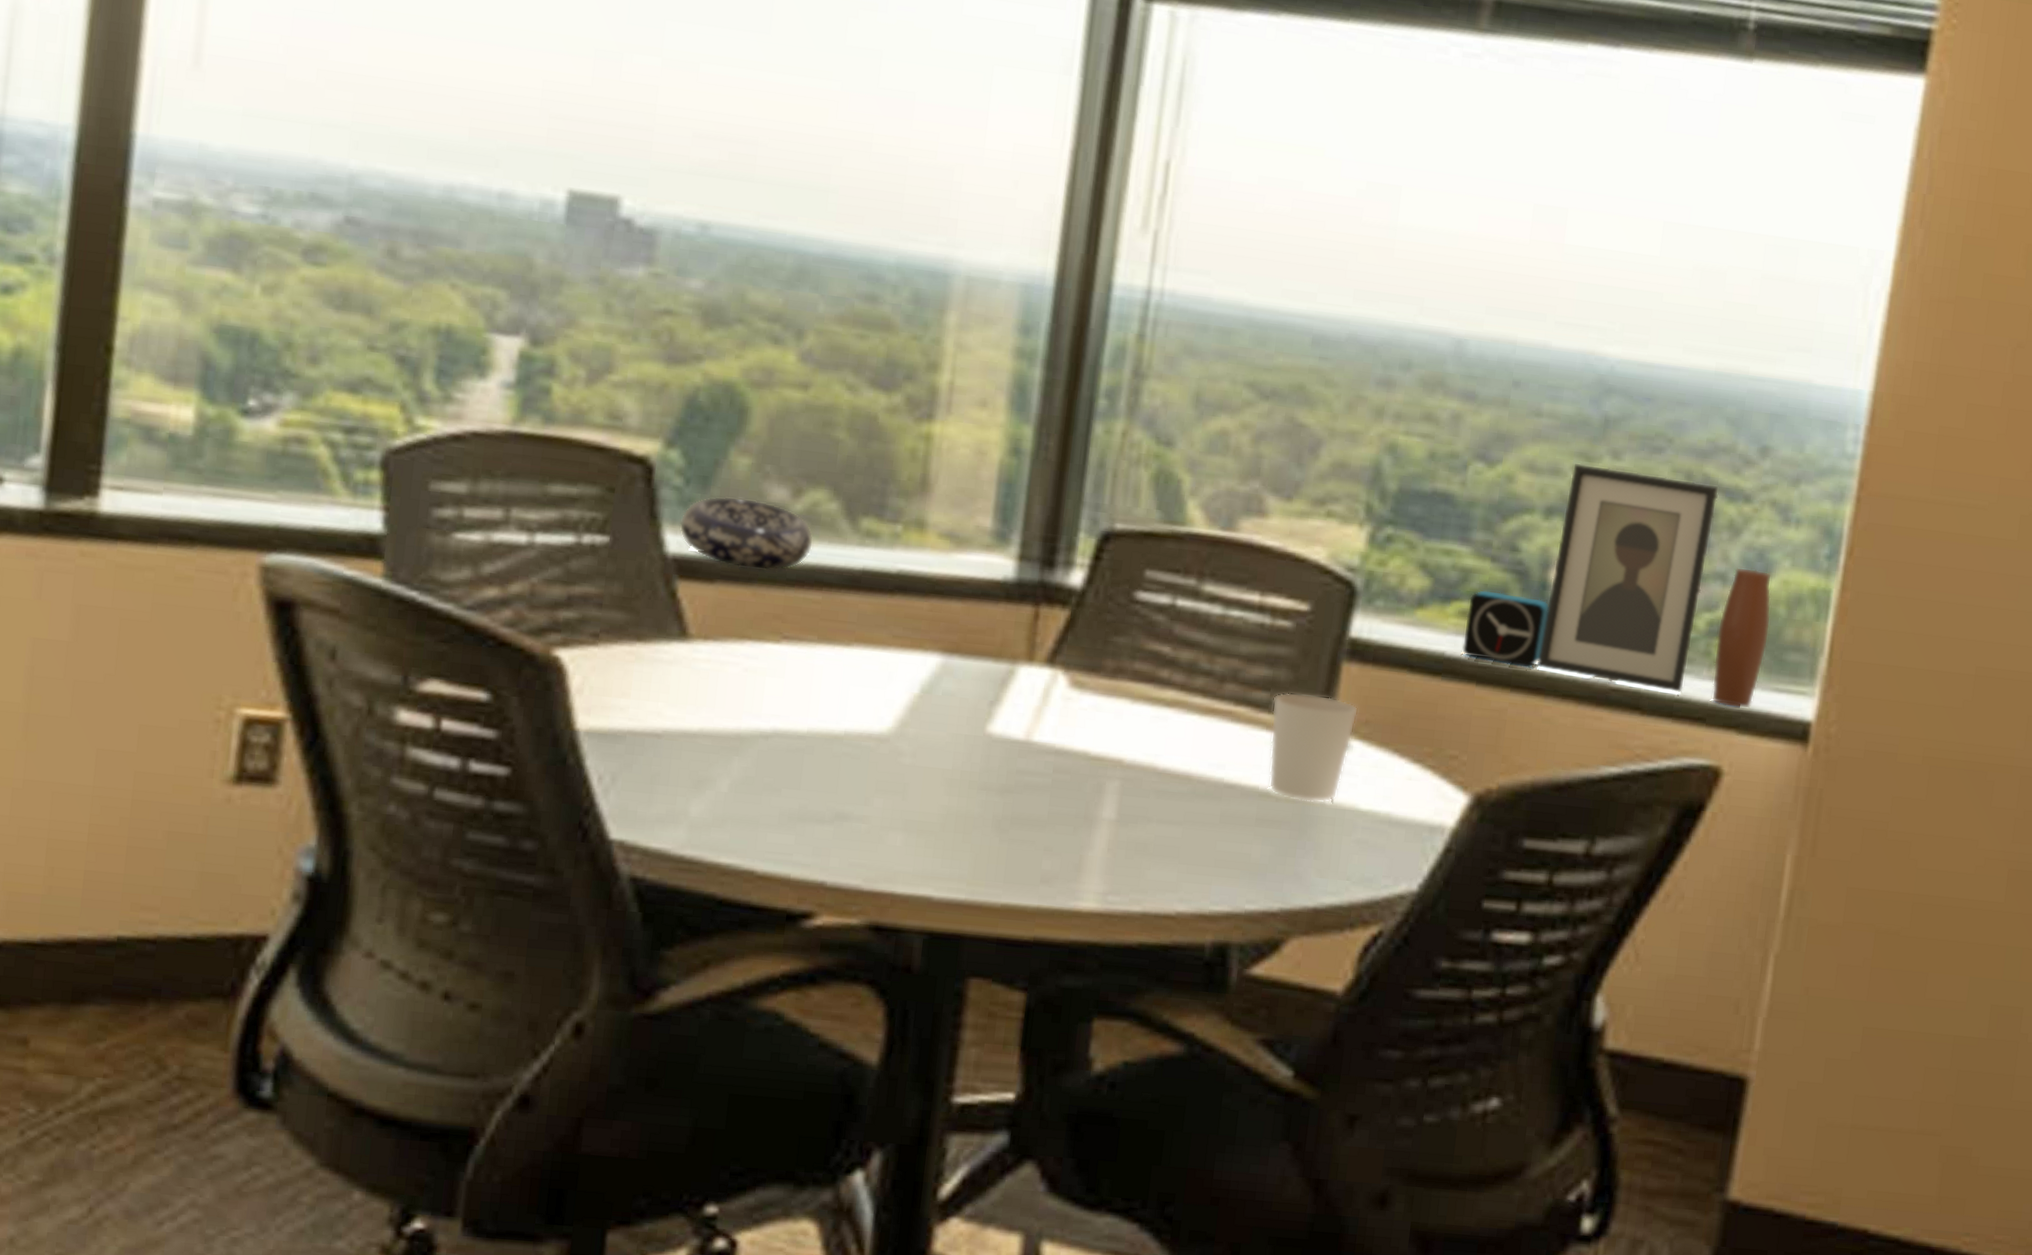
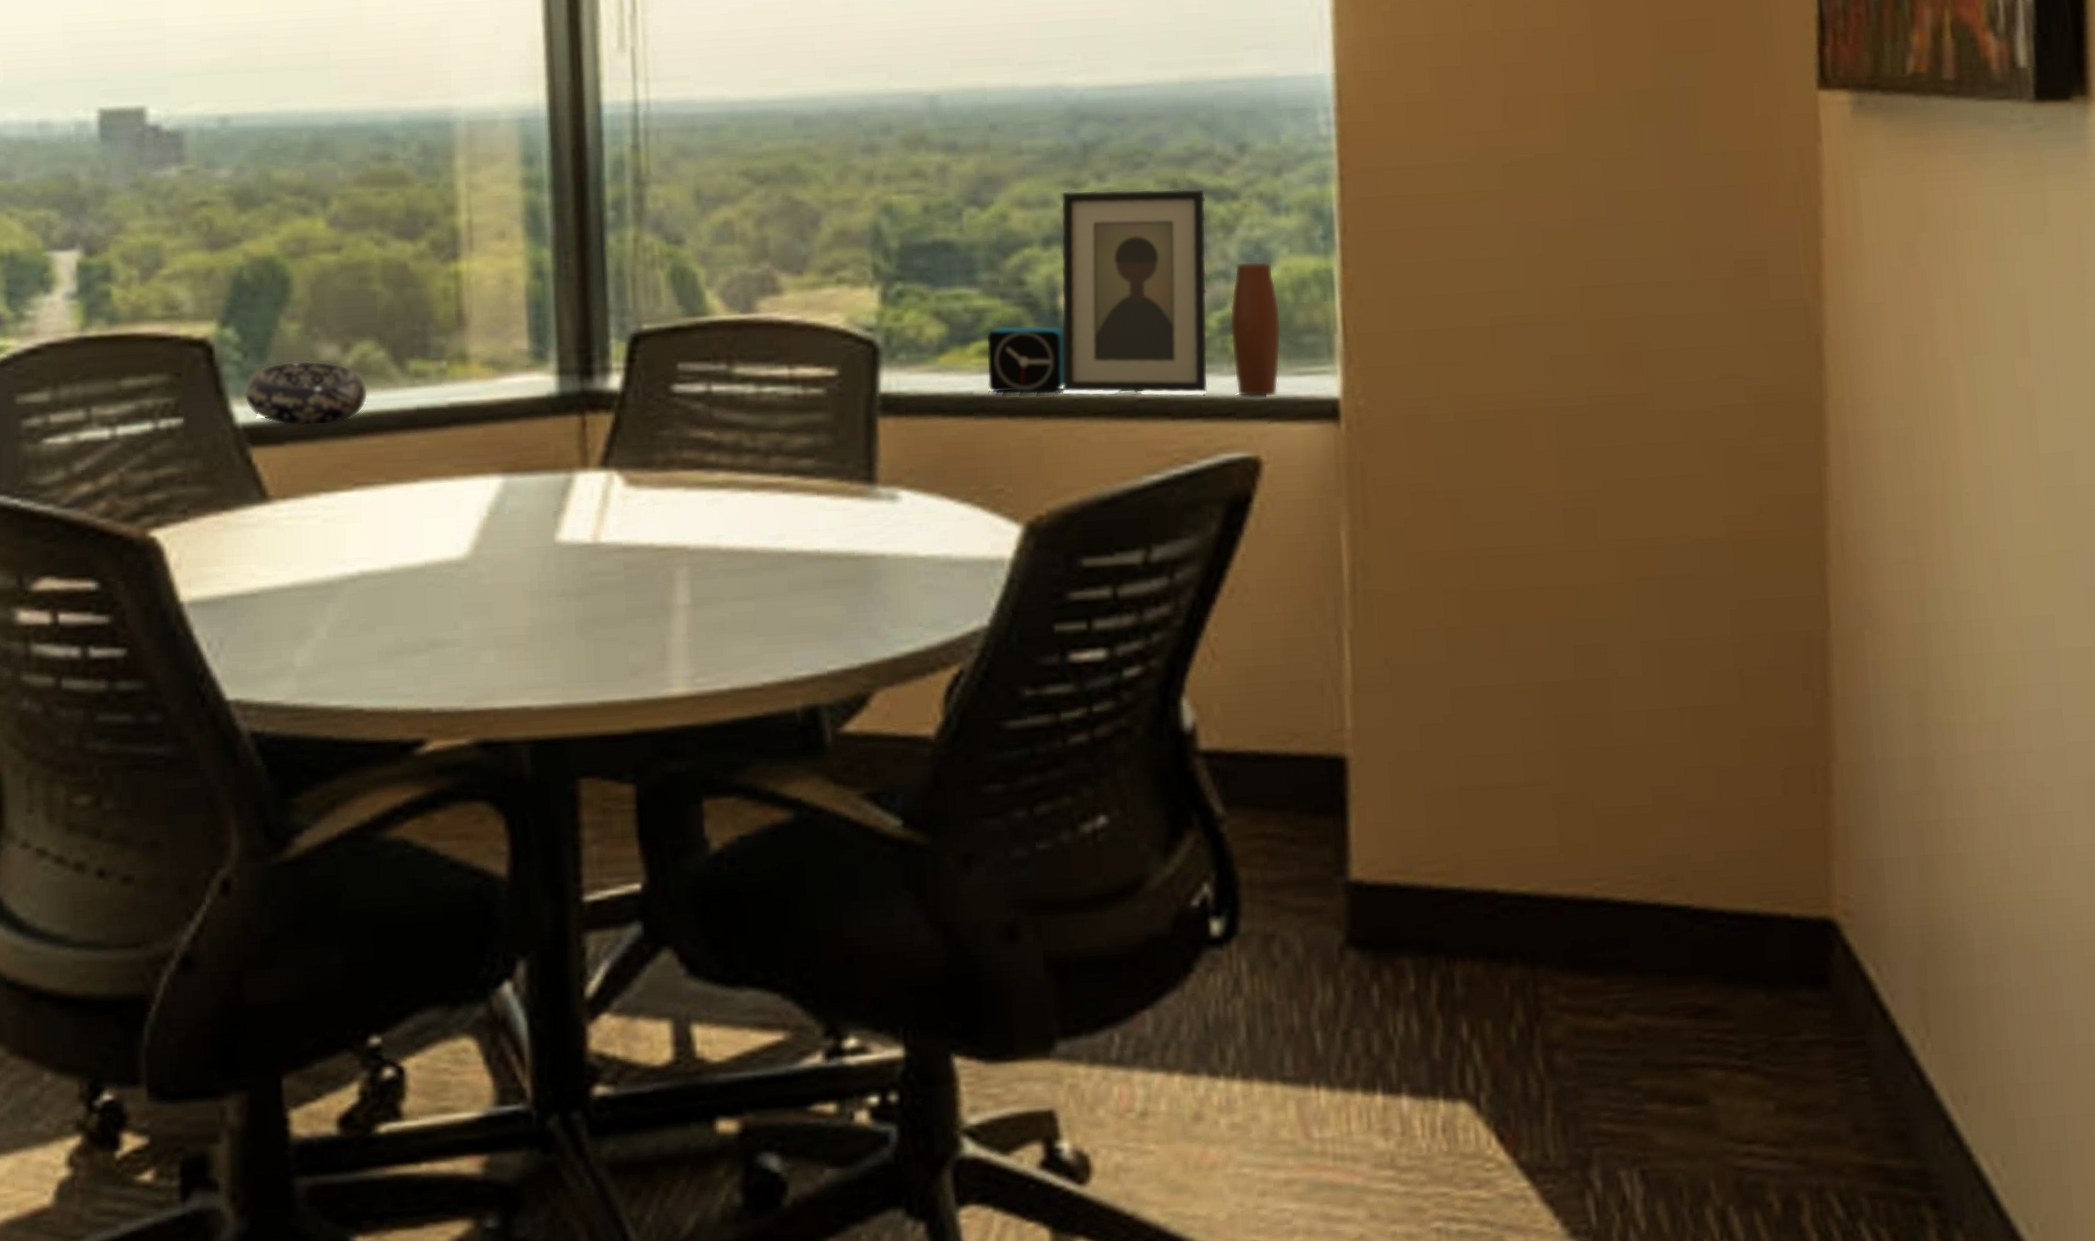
dixie cup: present [1268,692,1359,803] -> none [818,453,901,558]

